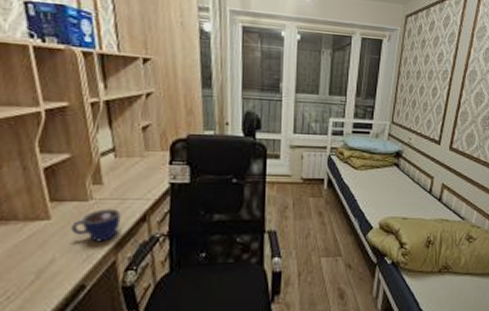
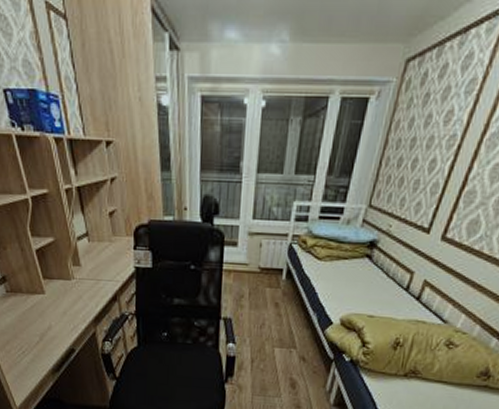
cup: present [71,208,122,242] -> none [61,287,97,316]

